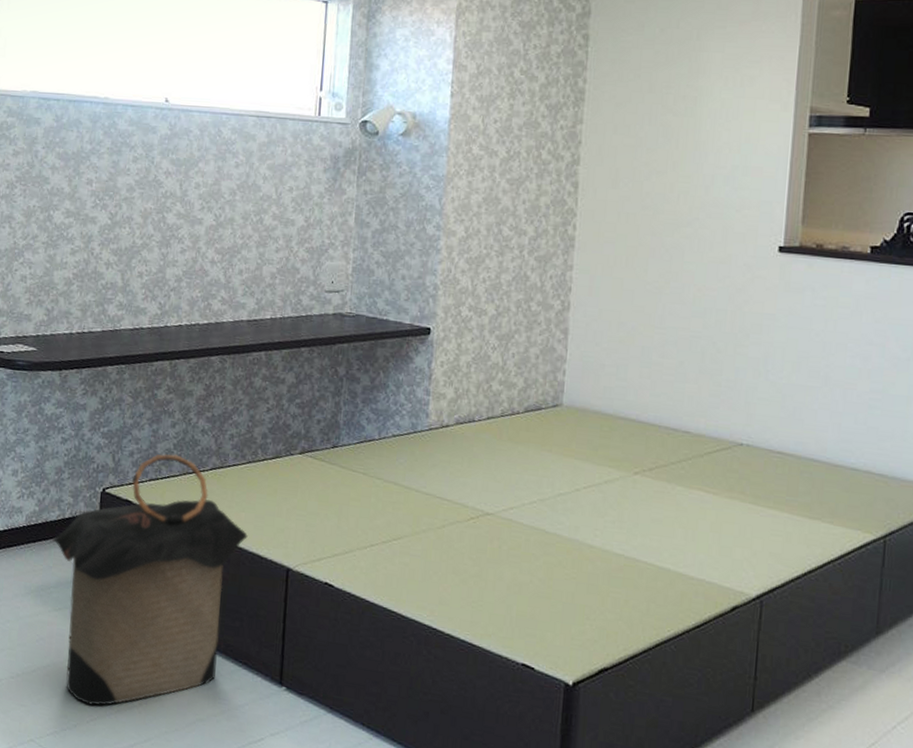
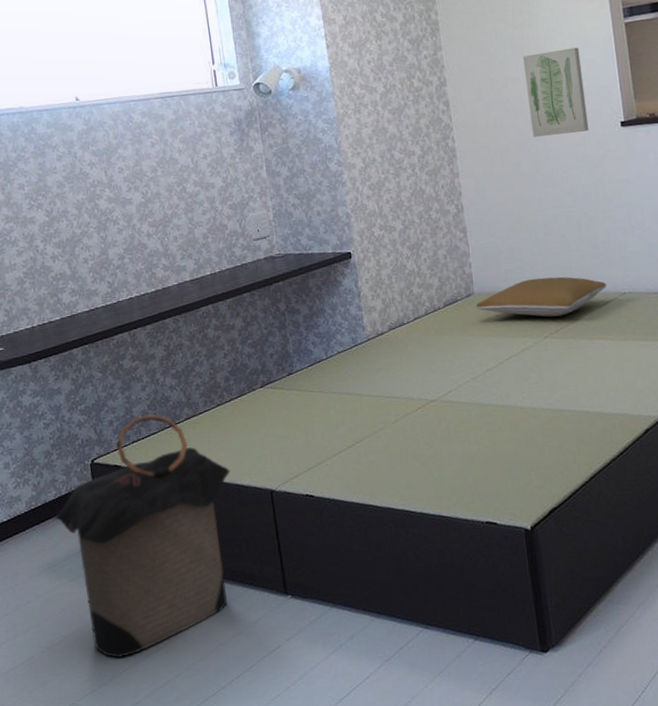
pillow: none [562,403,722,454] -> present [476,276,607,317]
wall art: none [669,148,747,249] -> present [523,47,589,137]

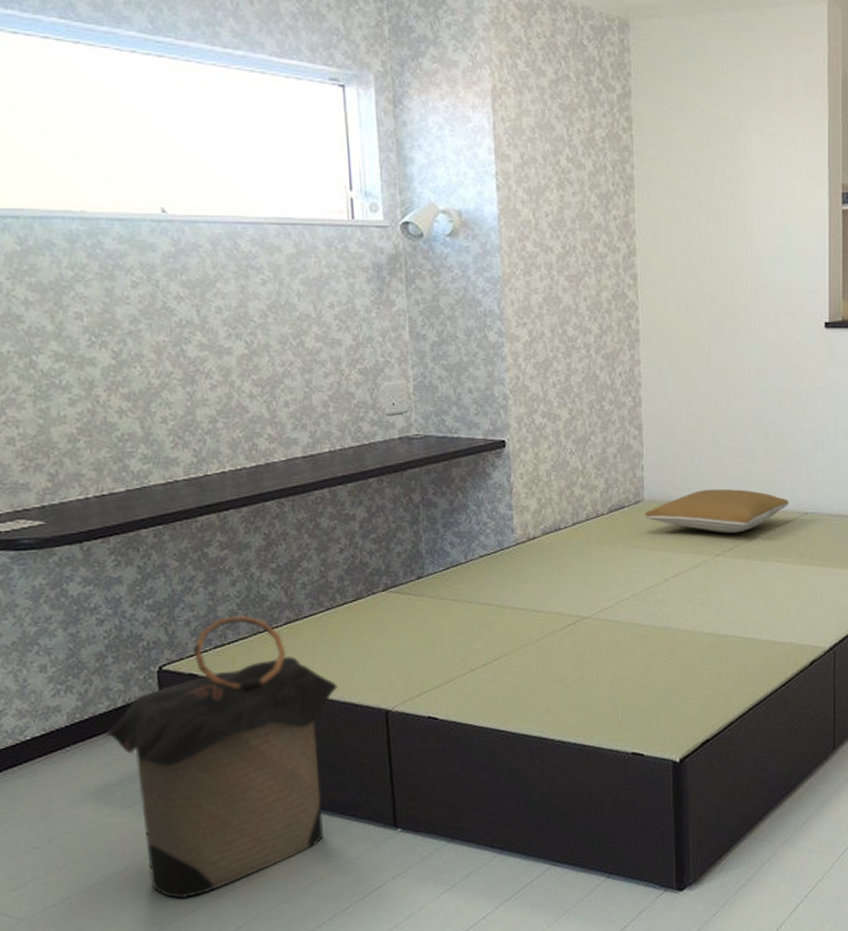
wall art: present [523,47,589,137] -> none [727,230,790,329]

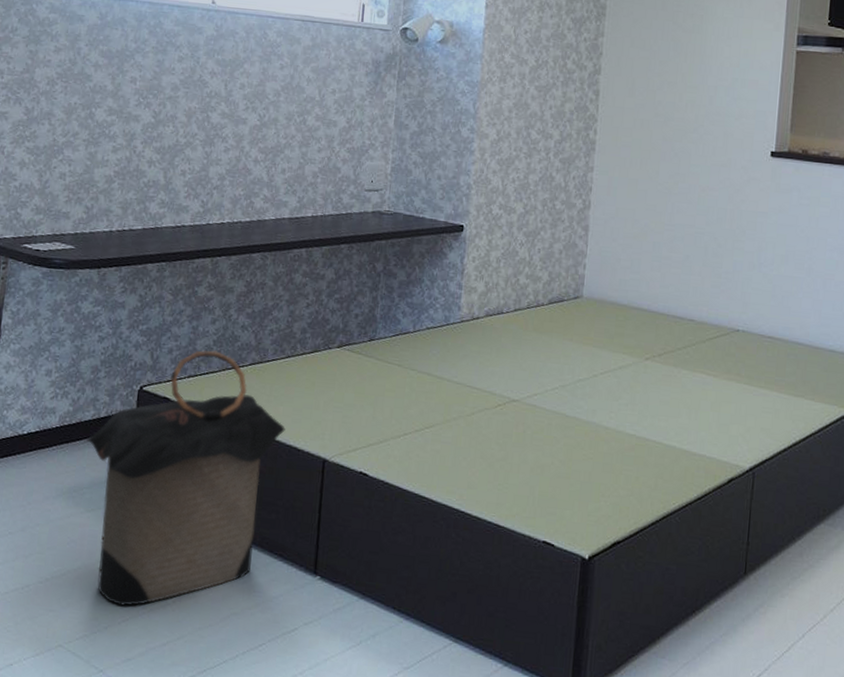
pillow: present [645,488,790,533] -> none [582,294,722,340]

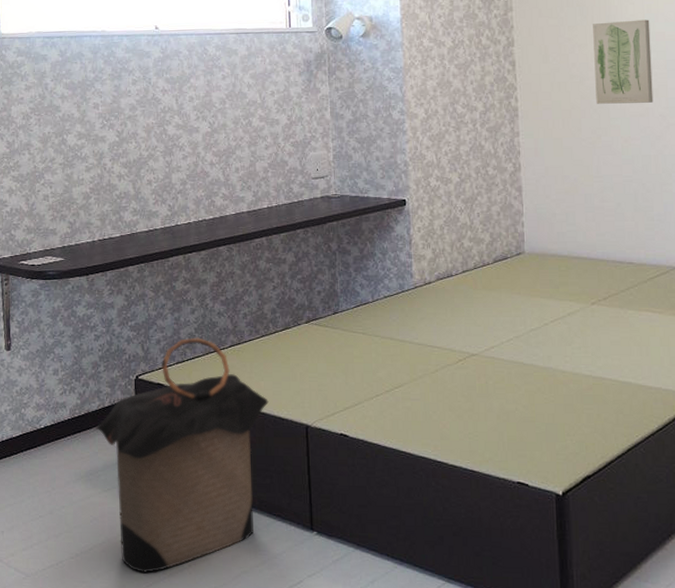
wall art: none [678,61,745,153] -> present [593,19,654,104]

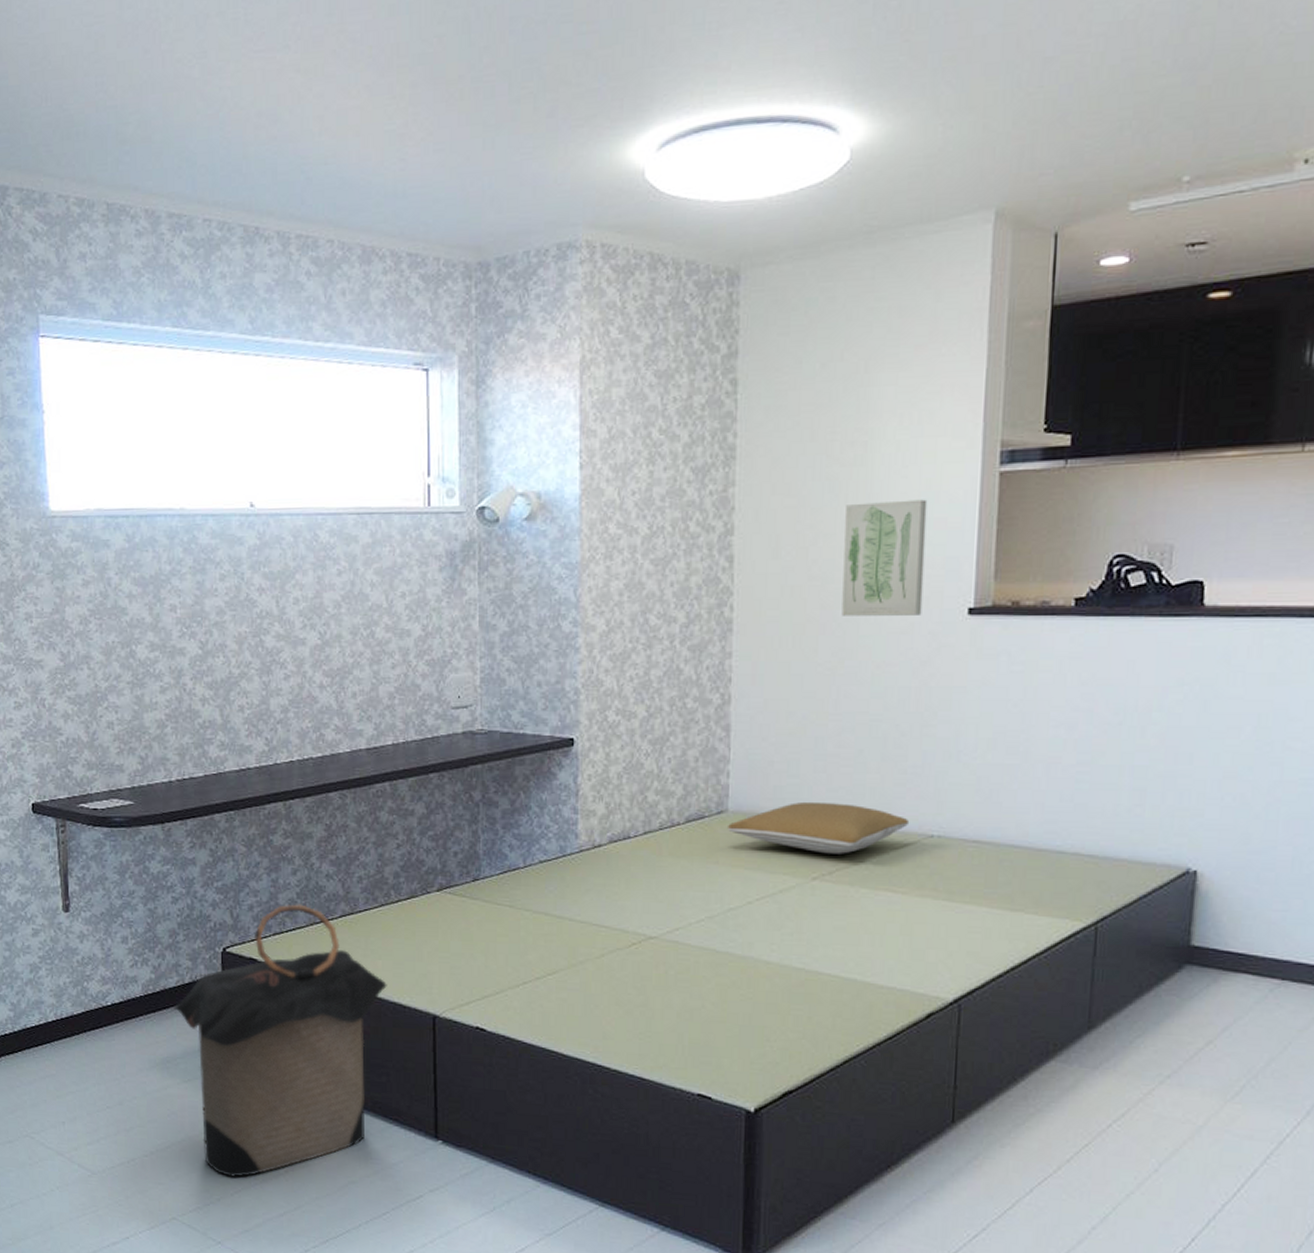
pillow: none [526,243,660,284] -> present [728,801,910,854]

